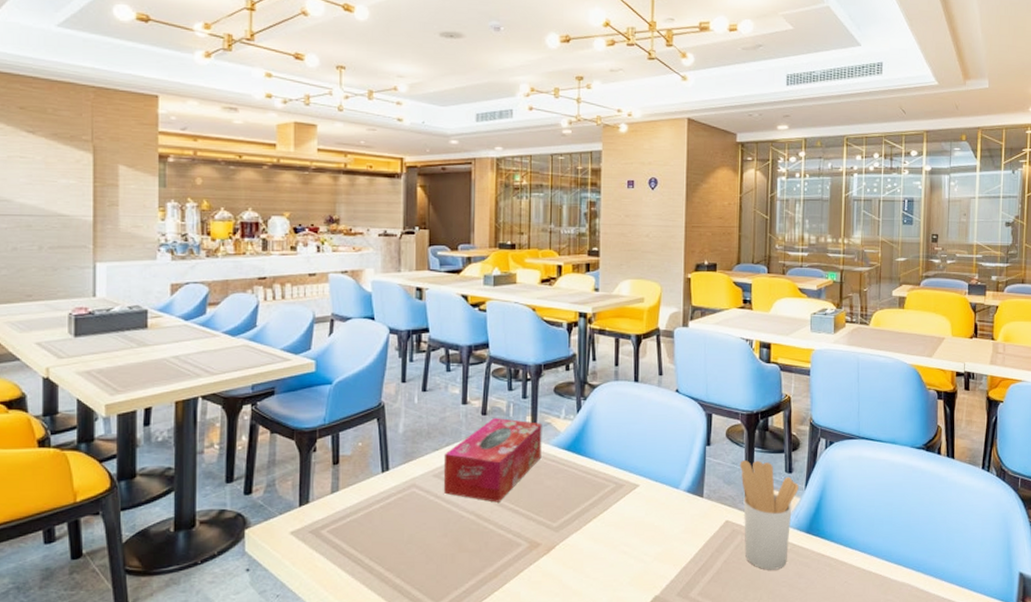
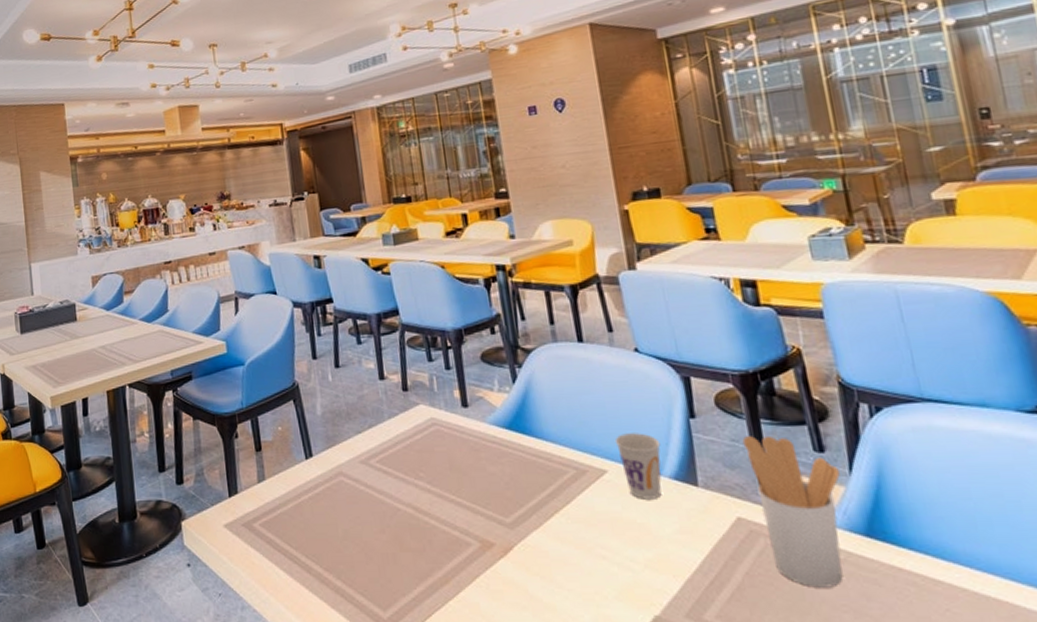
tissue box: present [443,417,542,503] -> none [368,393,479,493]
cup: none [649,456,682,508] -> present [614,433,662,500]

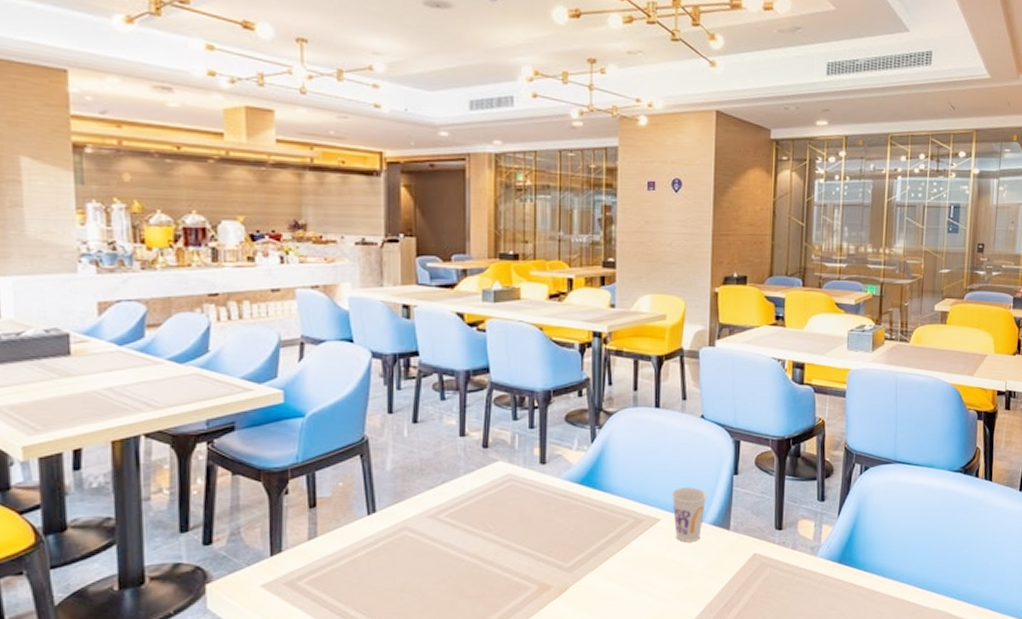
utensil holder: present [742,435,843,588] -> none [769,489,831,603]

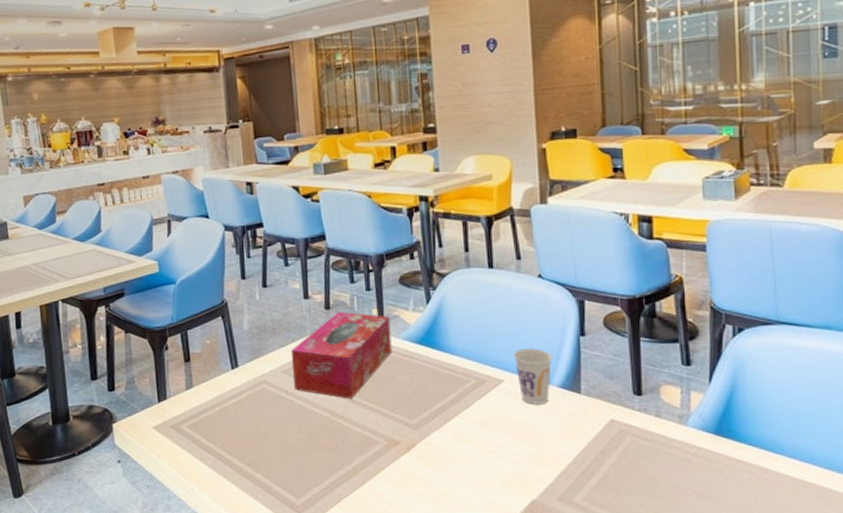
tissue box: none [439,450,552,544] -> present [290,311,392,399]

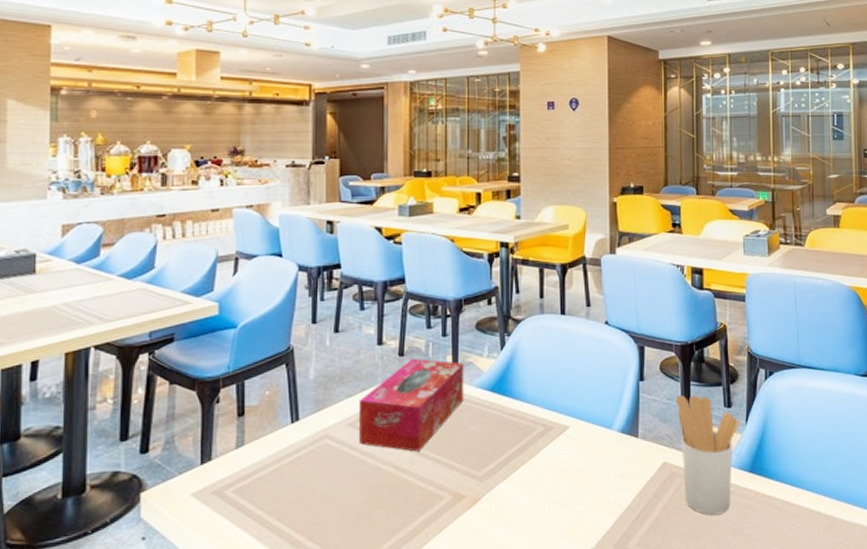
cup: present [513,348,553,405] -> none [579,393,615,450]
utensil holder: none [623,351,701,476] -> present [675,395,739,515]

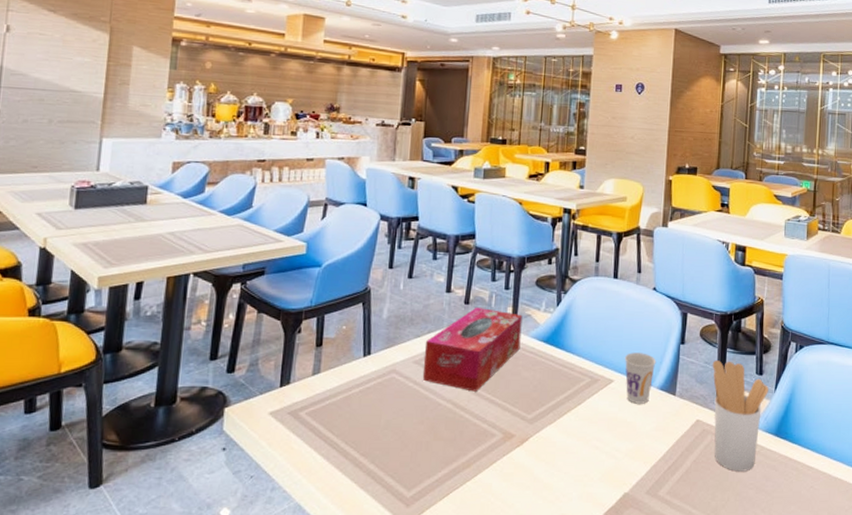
cup: none [579,393,615,450] -> present [624,352,657,404]

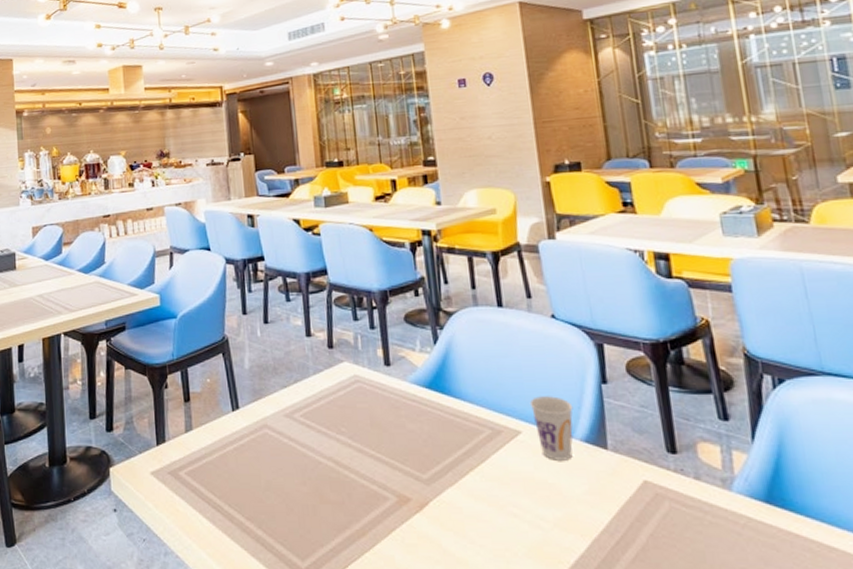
tissue box: present [422,306,523,392] -> none [293,350,400,448]
utensil holder: present [712,360,769,472] -> none [651,403,743,551]

